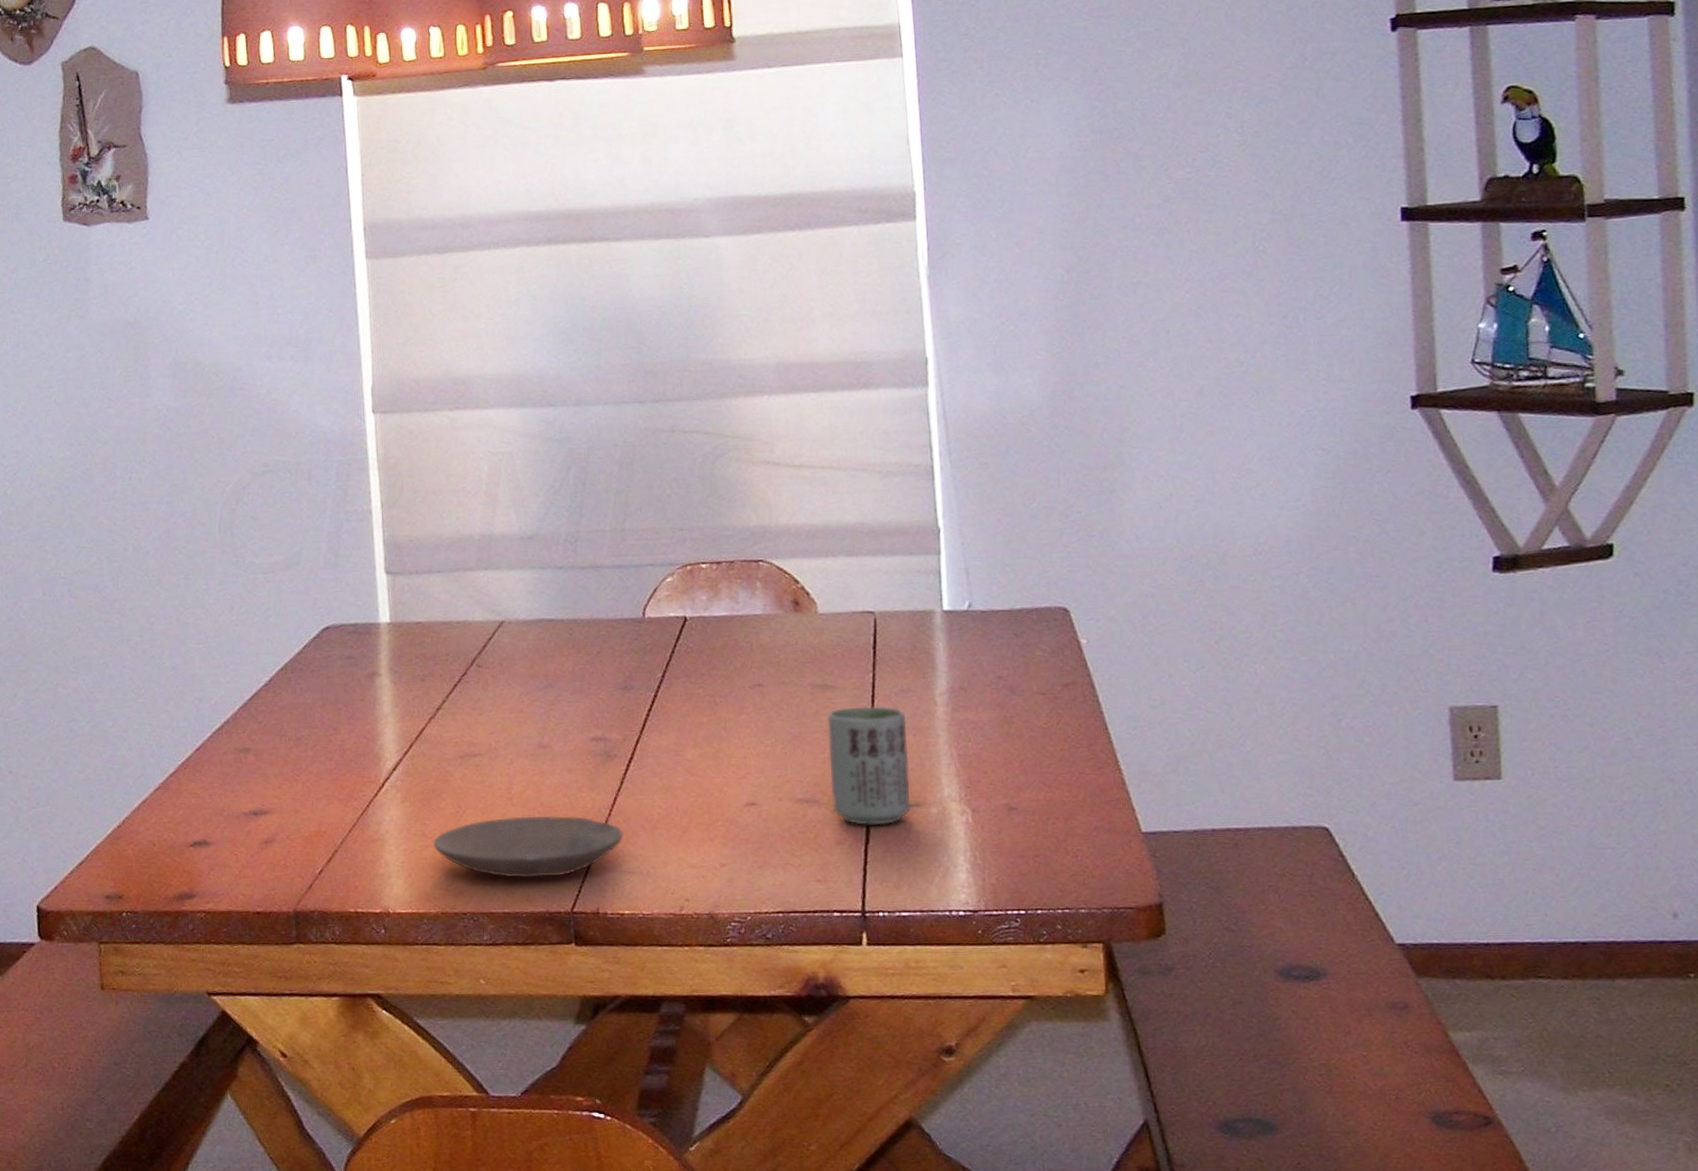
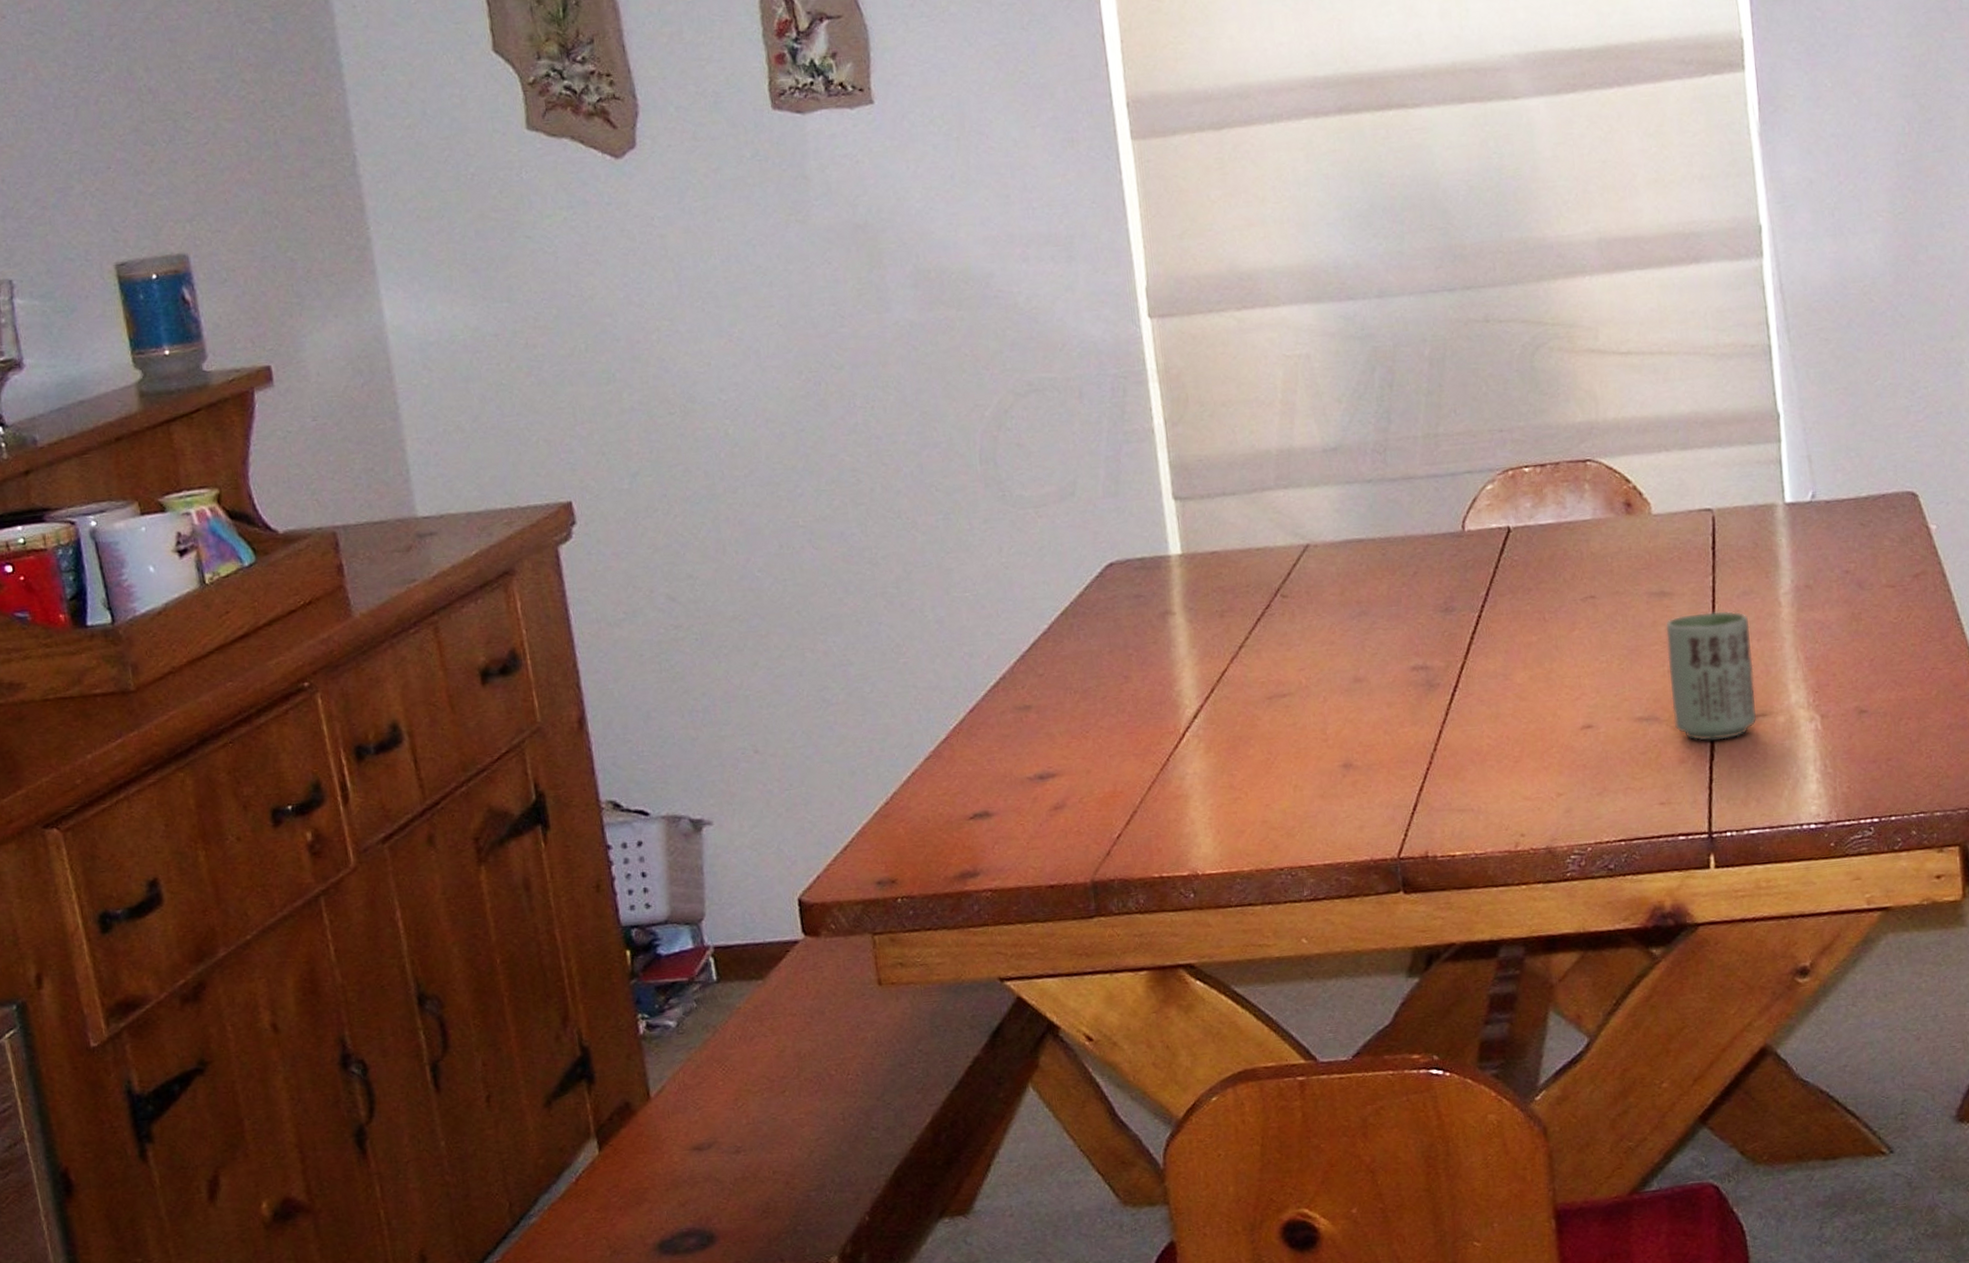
plate: present [433,815,624,878] -> none [1242,754,1452,827]

